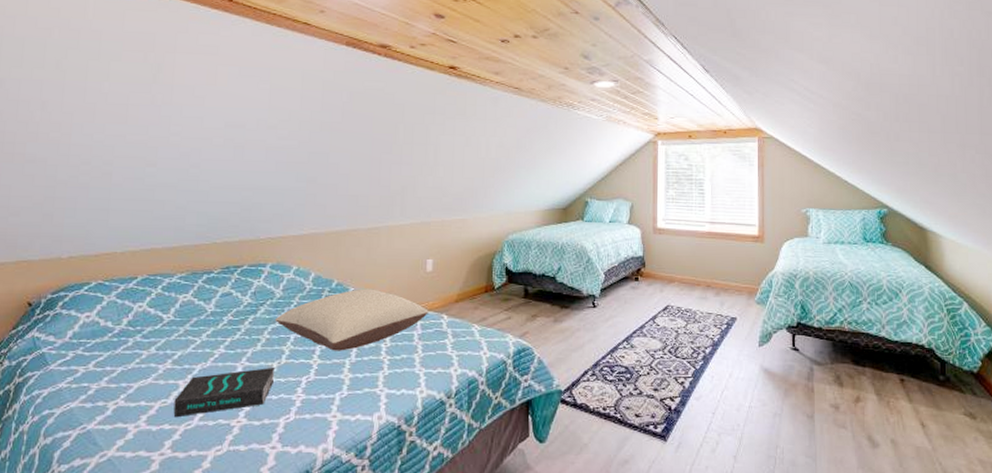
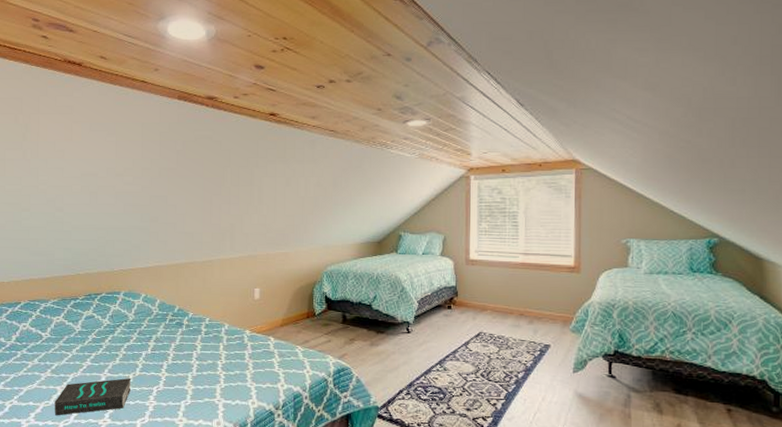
pillow: present [274,288,429,351] -> none [129,313,257,366]

